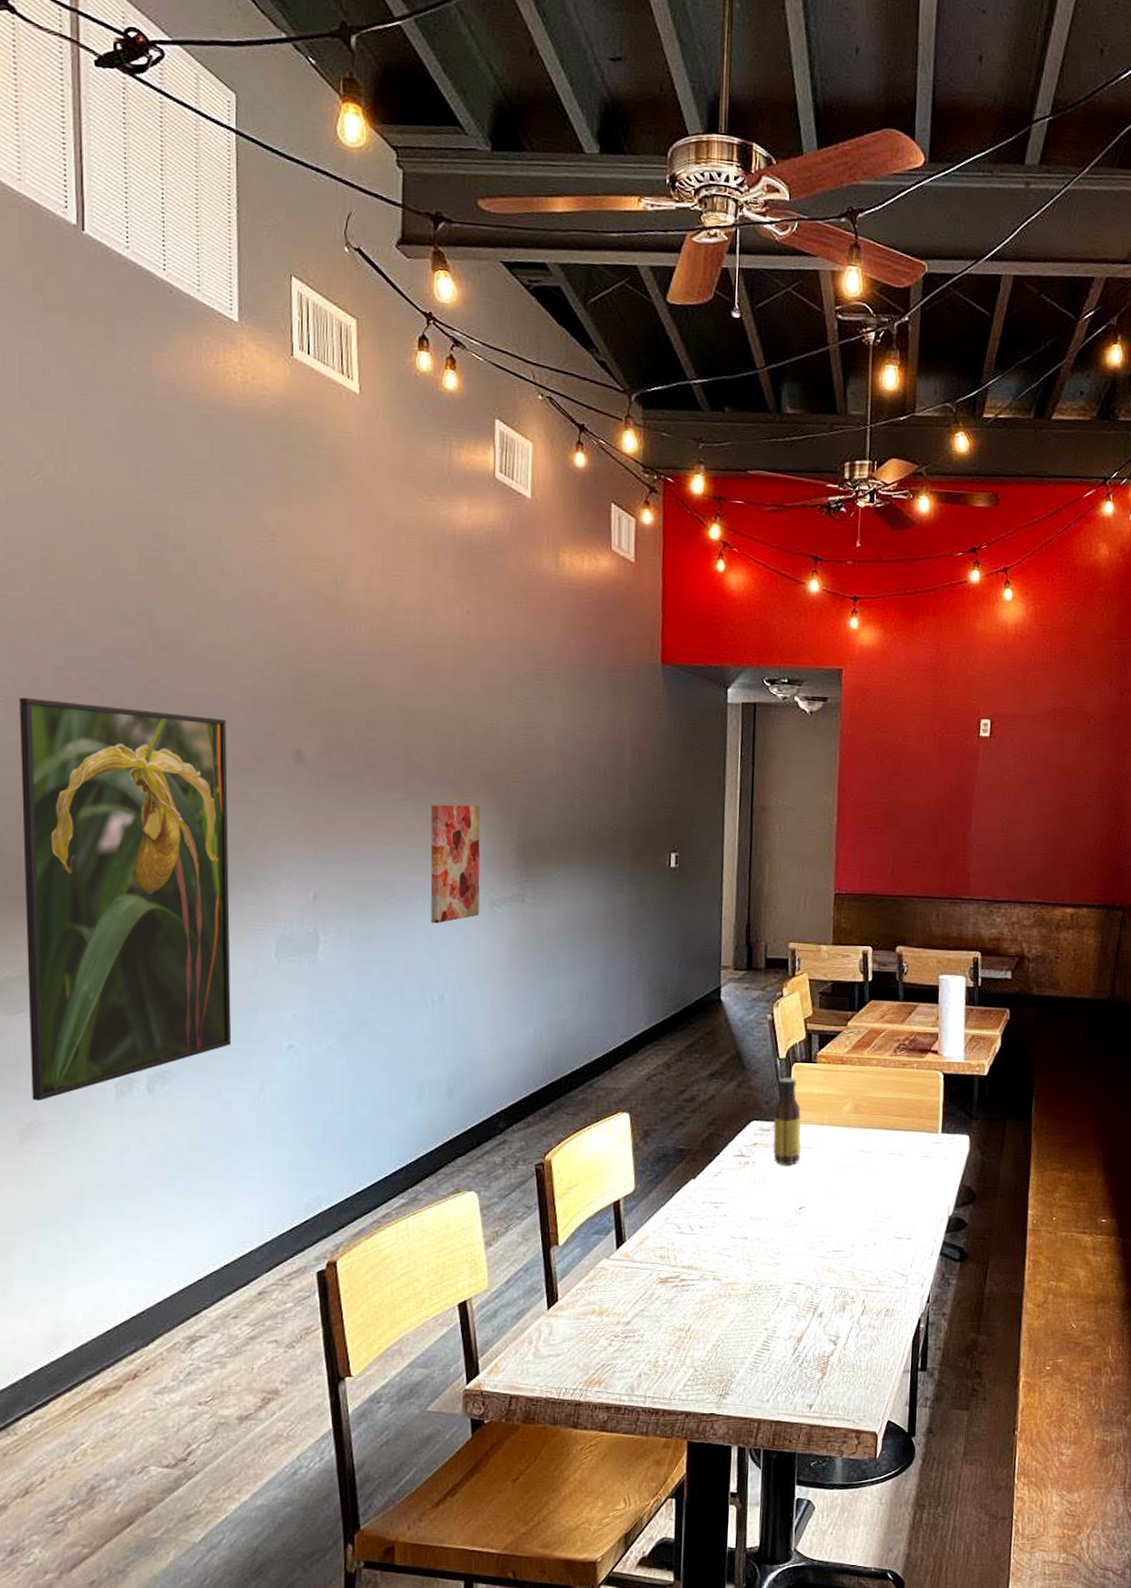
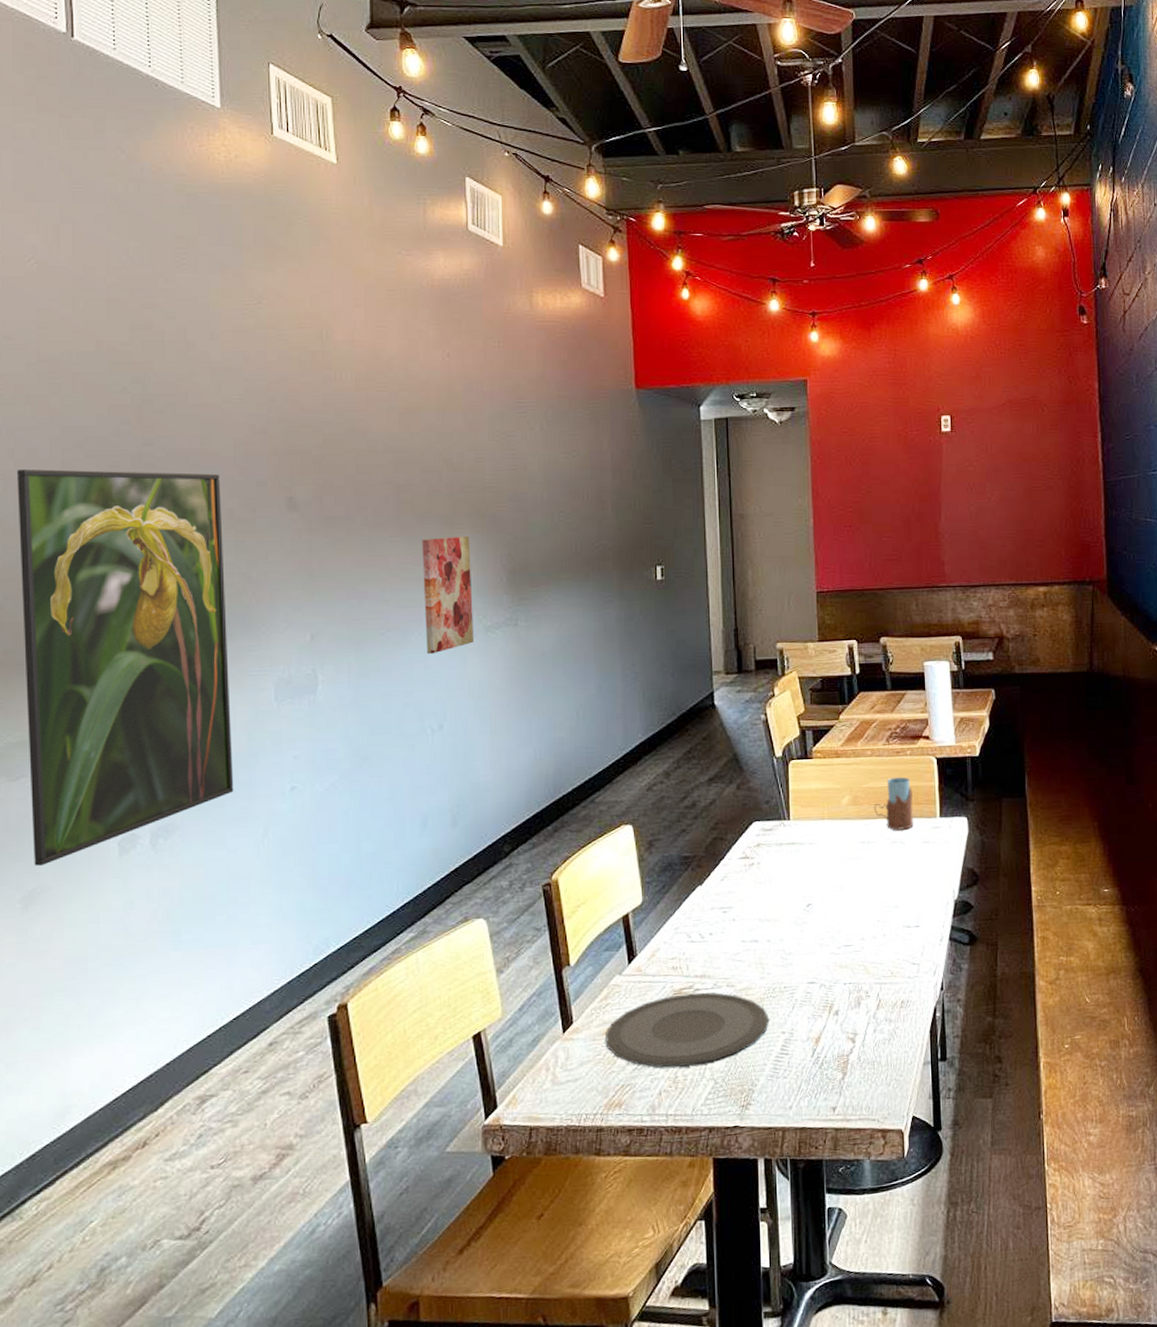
plate: none [589,1283,753,1352] -> present [605,992,769,1068]
sauce bottle: present [773,1077,801,1165] -> none [775,775,804,864]
drinking glass: none [875,1089,916,1142] -> present [874,776,913,830]

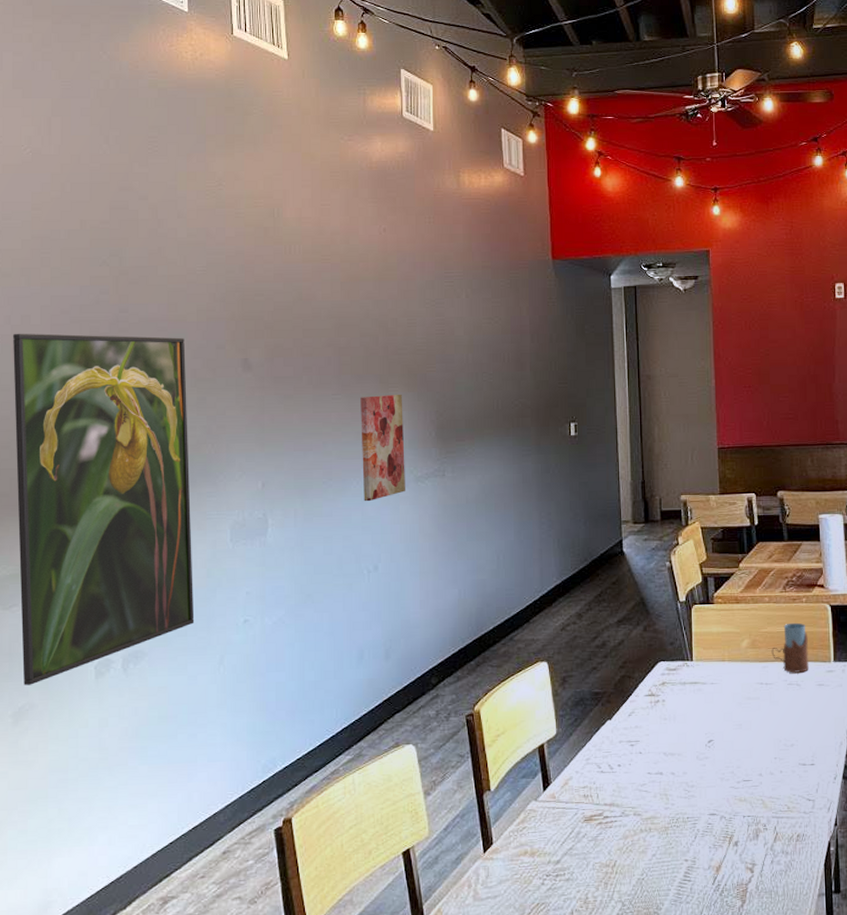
plate: present [605,992,769,1068] -> none [522,820,673,889]

